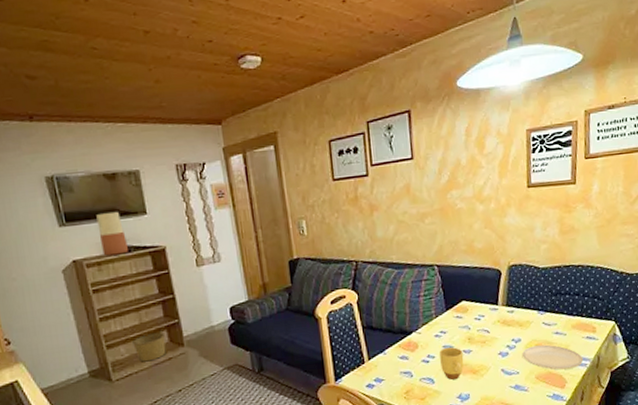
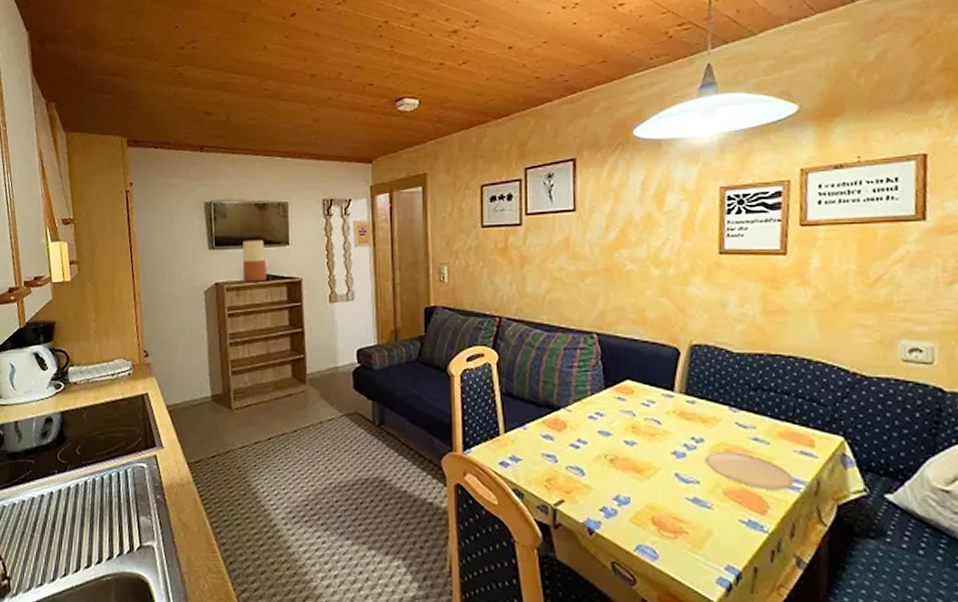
basket: present [132,330,166,362] -> none [257,364,288,395]
mug: present [439,346,464,380] -> none [593,433,625,477]

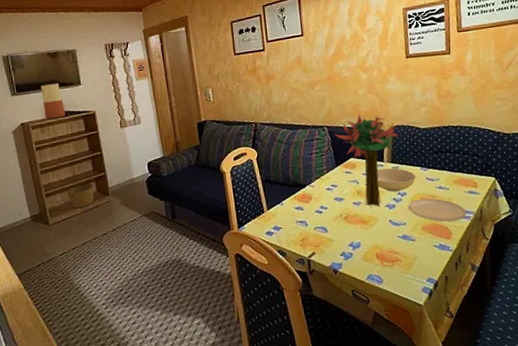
basket: none [257,364,288,395] -> present [67,182,94,209]
flower bouquet: none [607,323,698,454] -> present [334,115,398,208]
bowl: none [662,400,720,435] -> present [377,167,416,192]

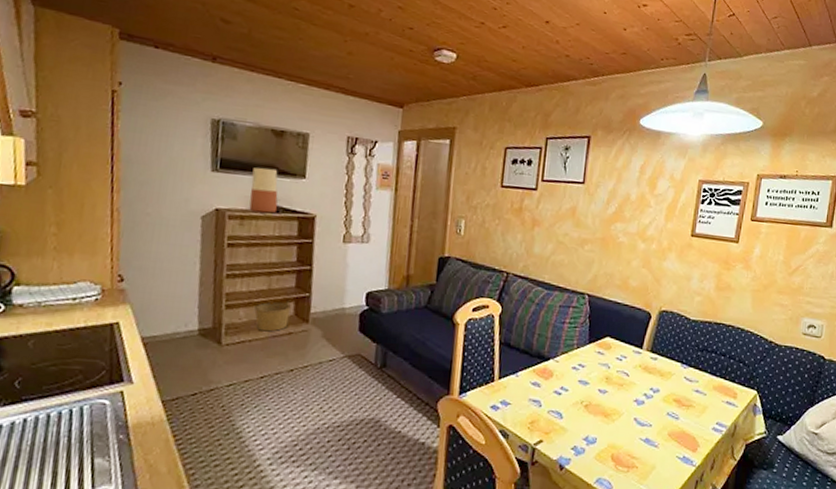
flower bouquet: present [334,115,398,208] -> none [595,289,664,401]
bowl: present [377,167,416,192] -> none [631,356,673,386]
plate: present [408,198,467,222] -> none [659,400,720,432]

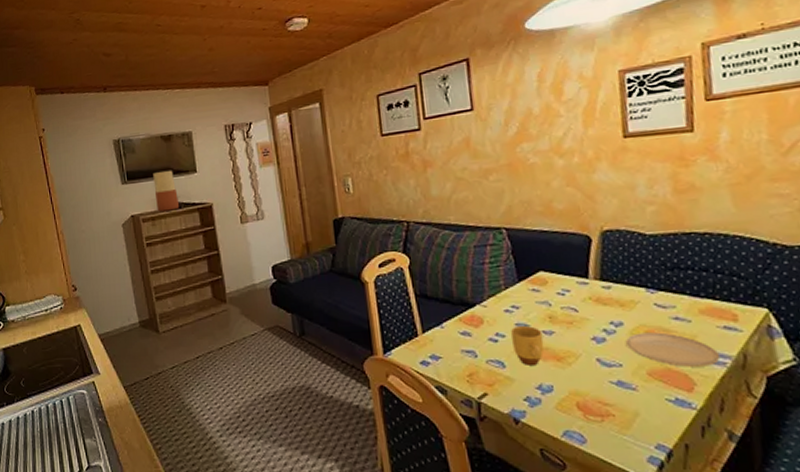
basket: present [255,301,291,332] -> none [179,285,209,316]
mug: none [572,382,598,420] -> present [511,325,544,367]
plate: none [659,400,720,432] -> present [626,332,721,367]

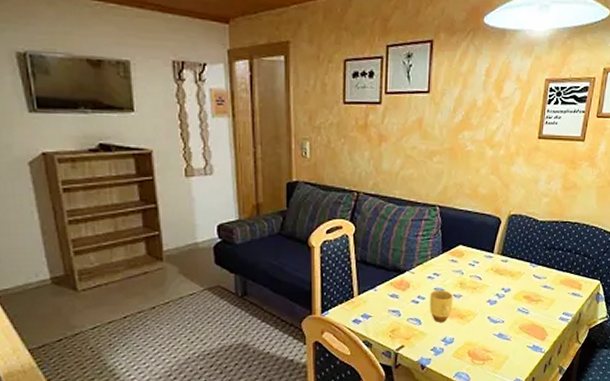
vase: present [153,170,180,212] -> none [74,103,110,153]
plate: present [626,332,721,367] -> none [510,297,566,323]

